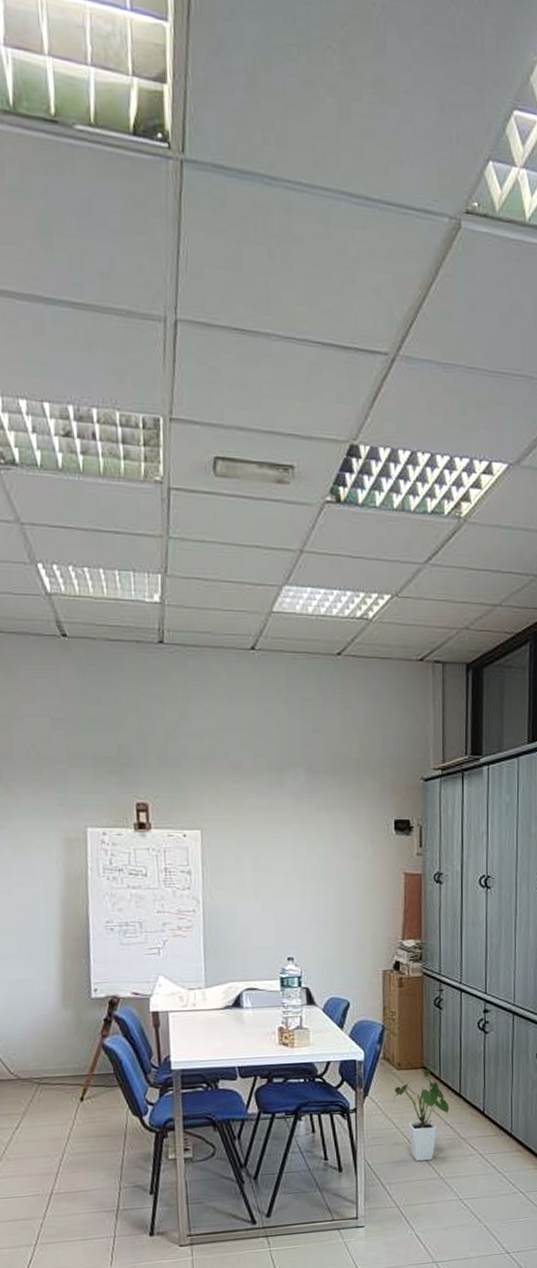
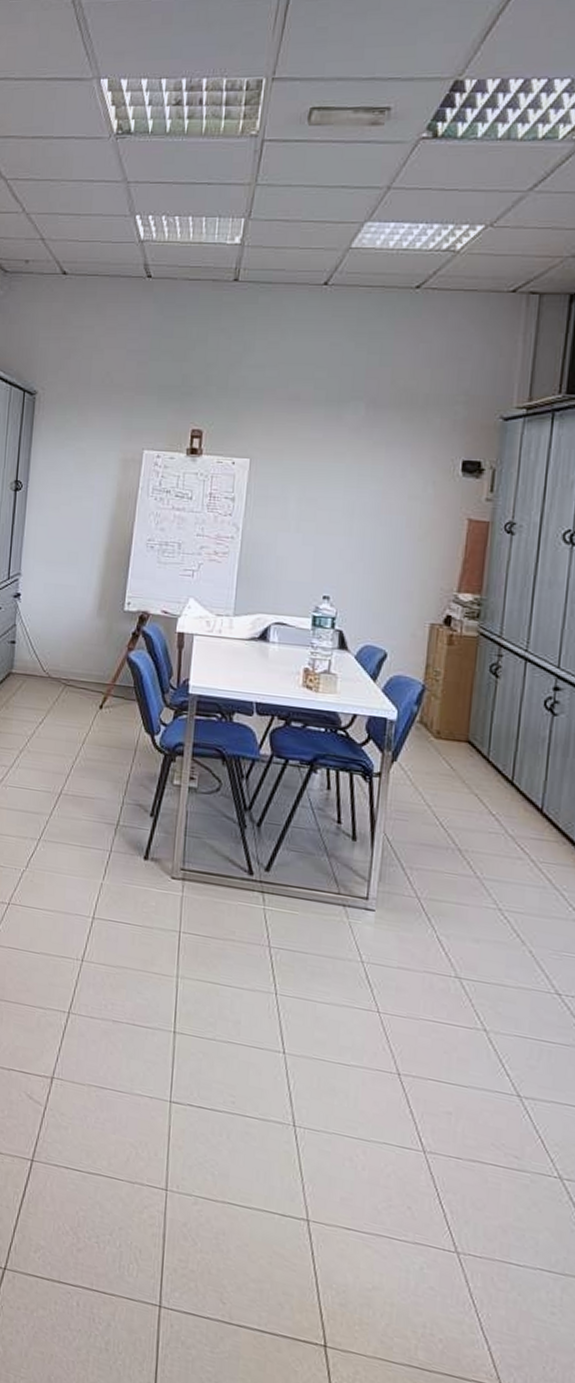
house plant: present [394,1068,450,1162] -> none [427,742,497,853]

